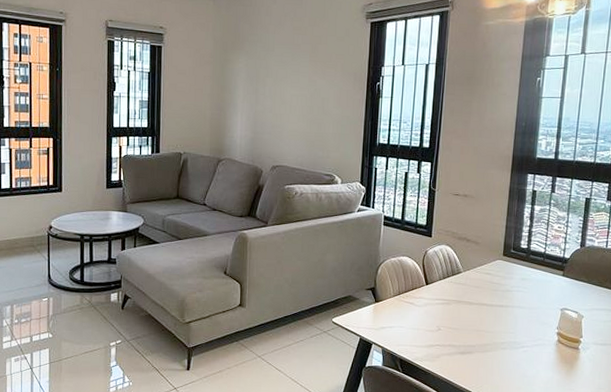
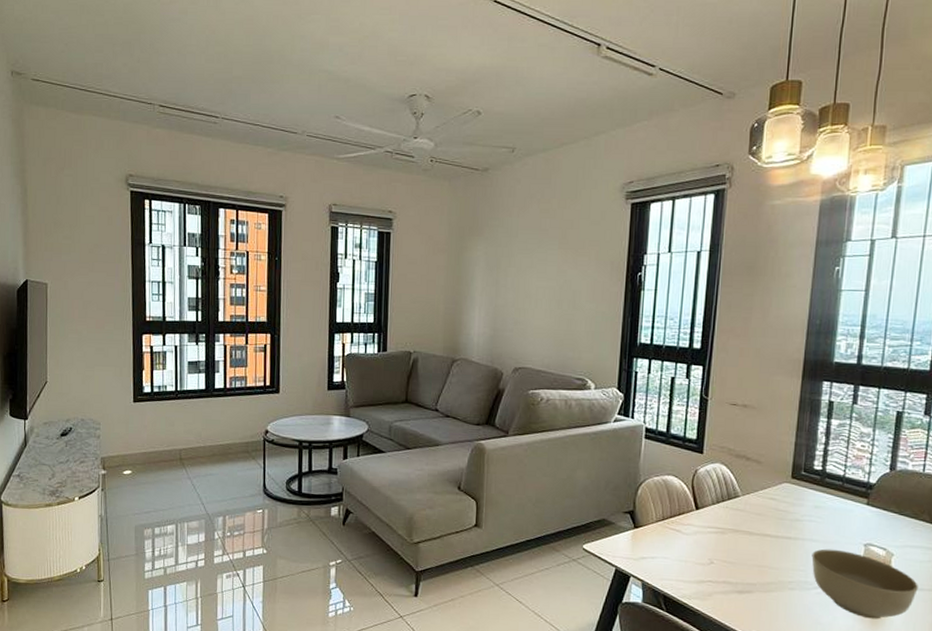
bowl: none [519,314,603,371] -> present [811,548,919,619]

